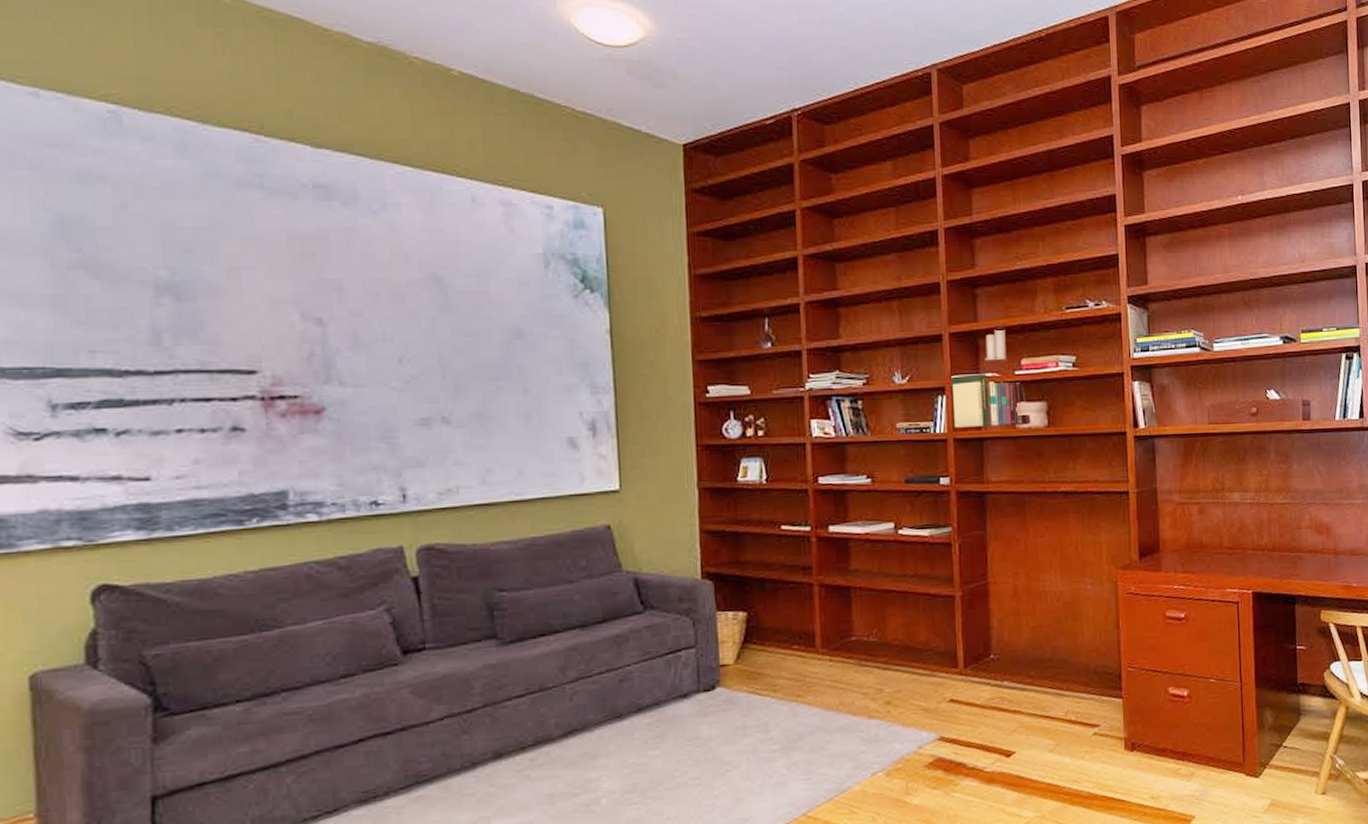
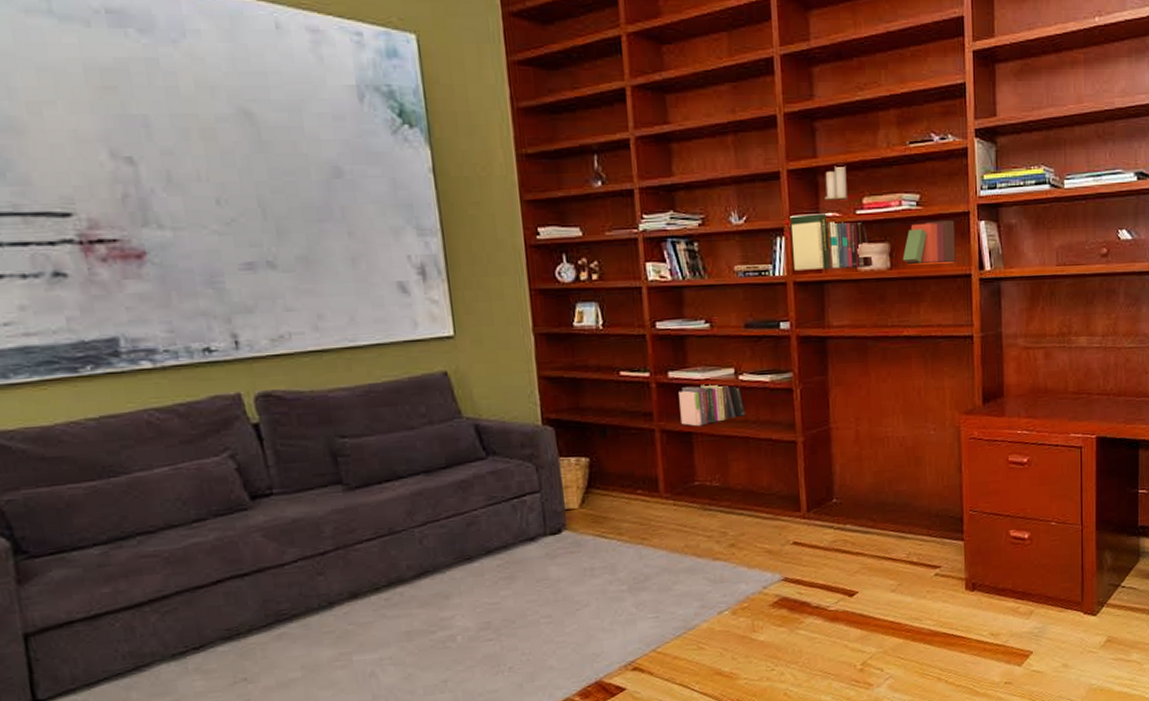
books: none [838,538,905,581] -> present [679,384,746,427]
books: none [1059,381,1111,422] -> present [902,220,956,264]

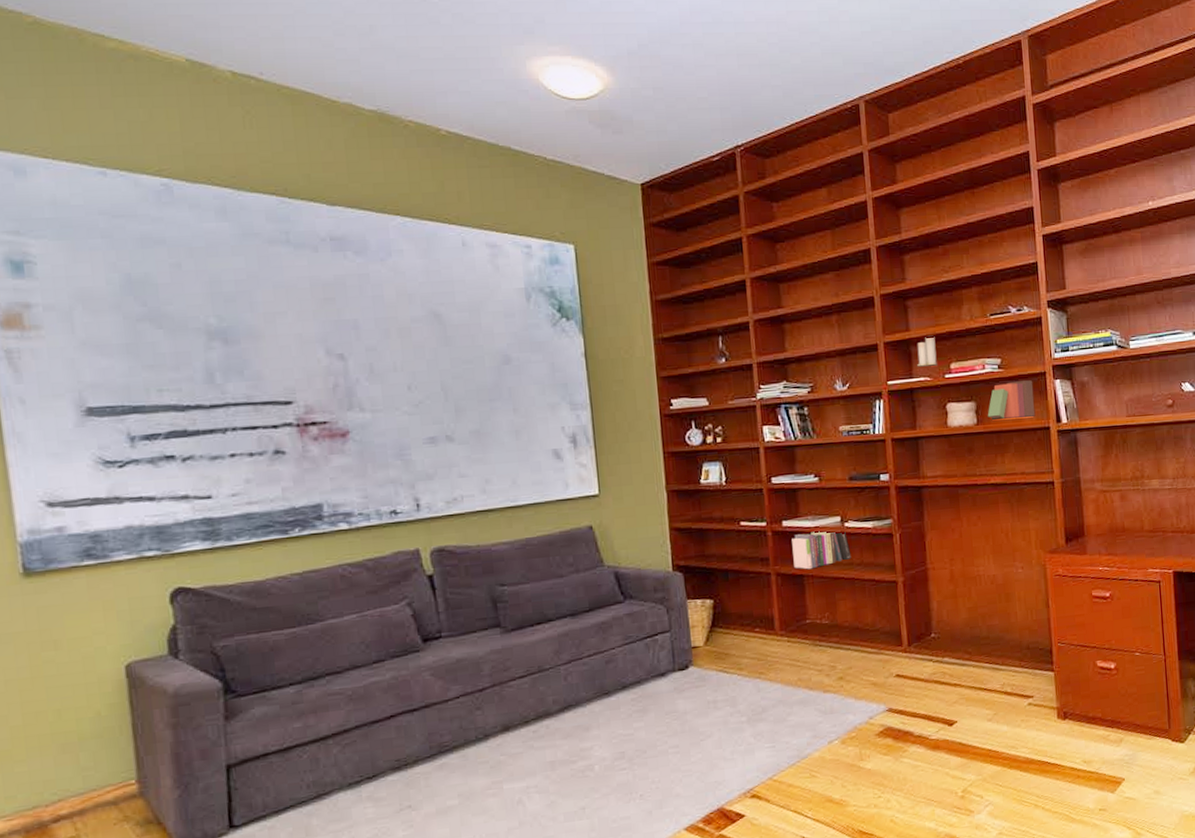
books: present [790,213,873,270] -> none [887,378,962,429]

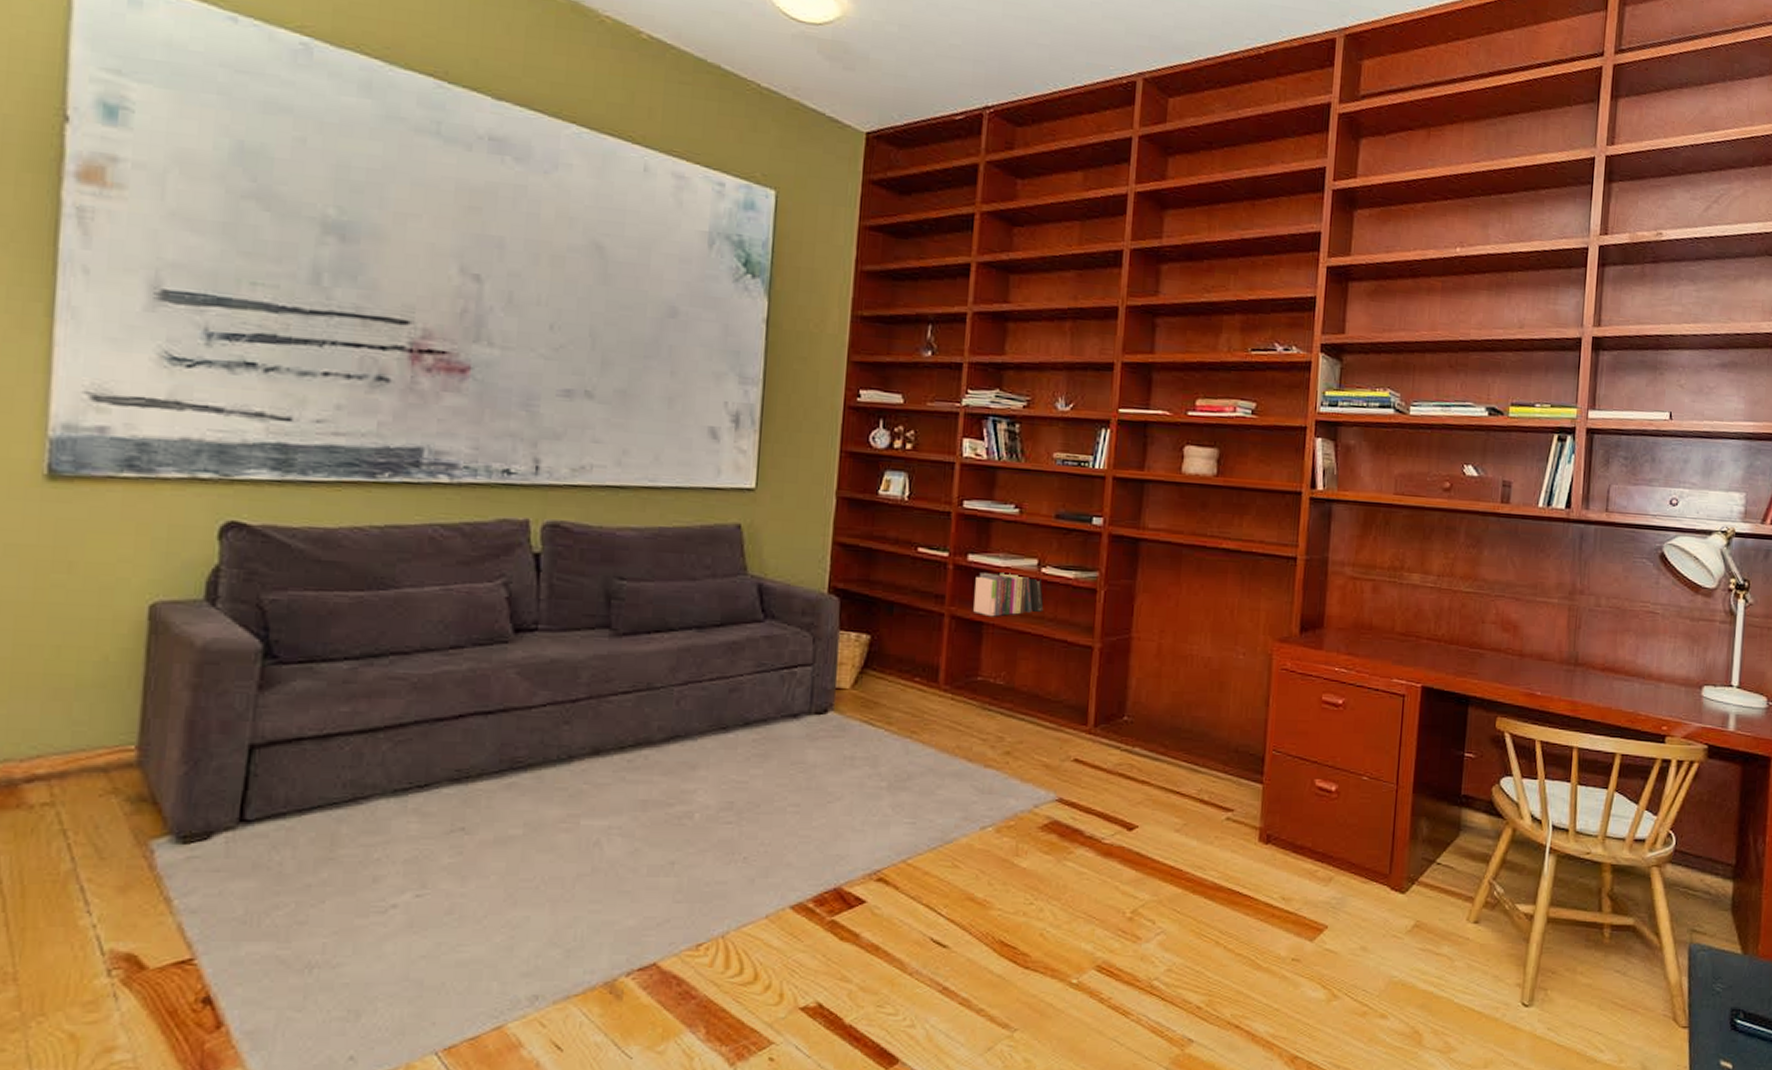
candle: present [917,335,937,367] -> none [1157,362,1183,399]
books: present [987,380,1035,420] -> none [1230,431,1290,478]

